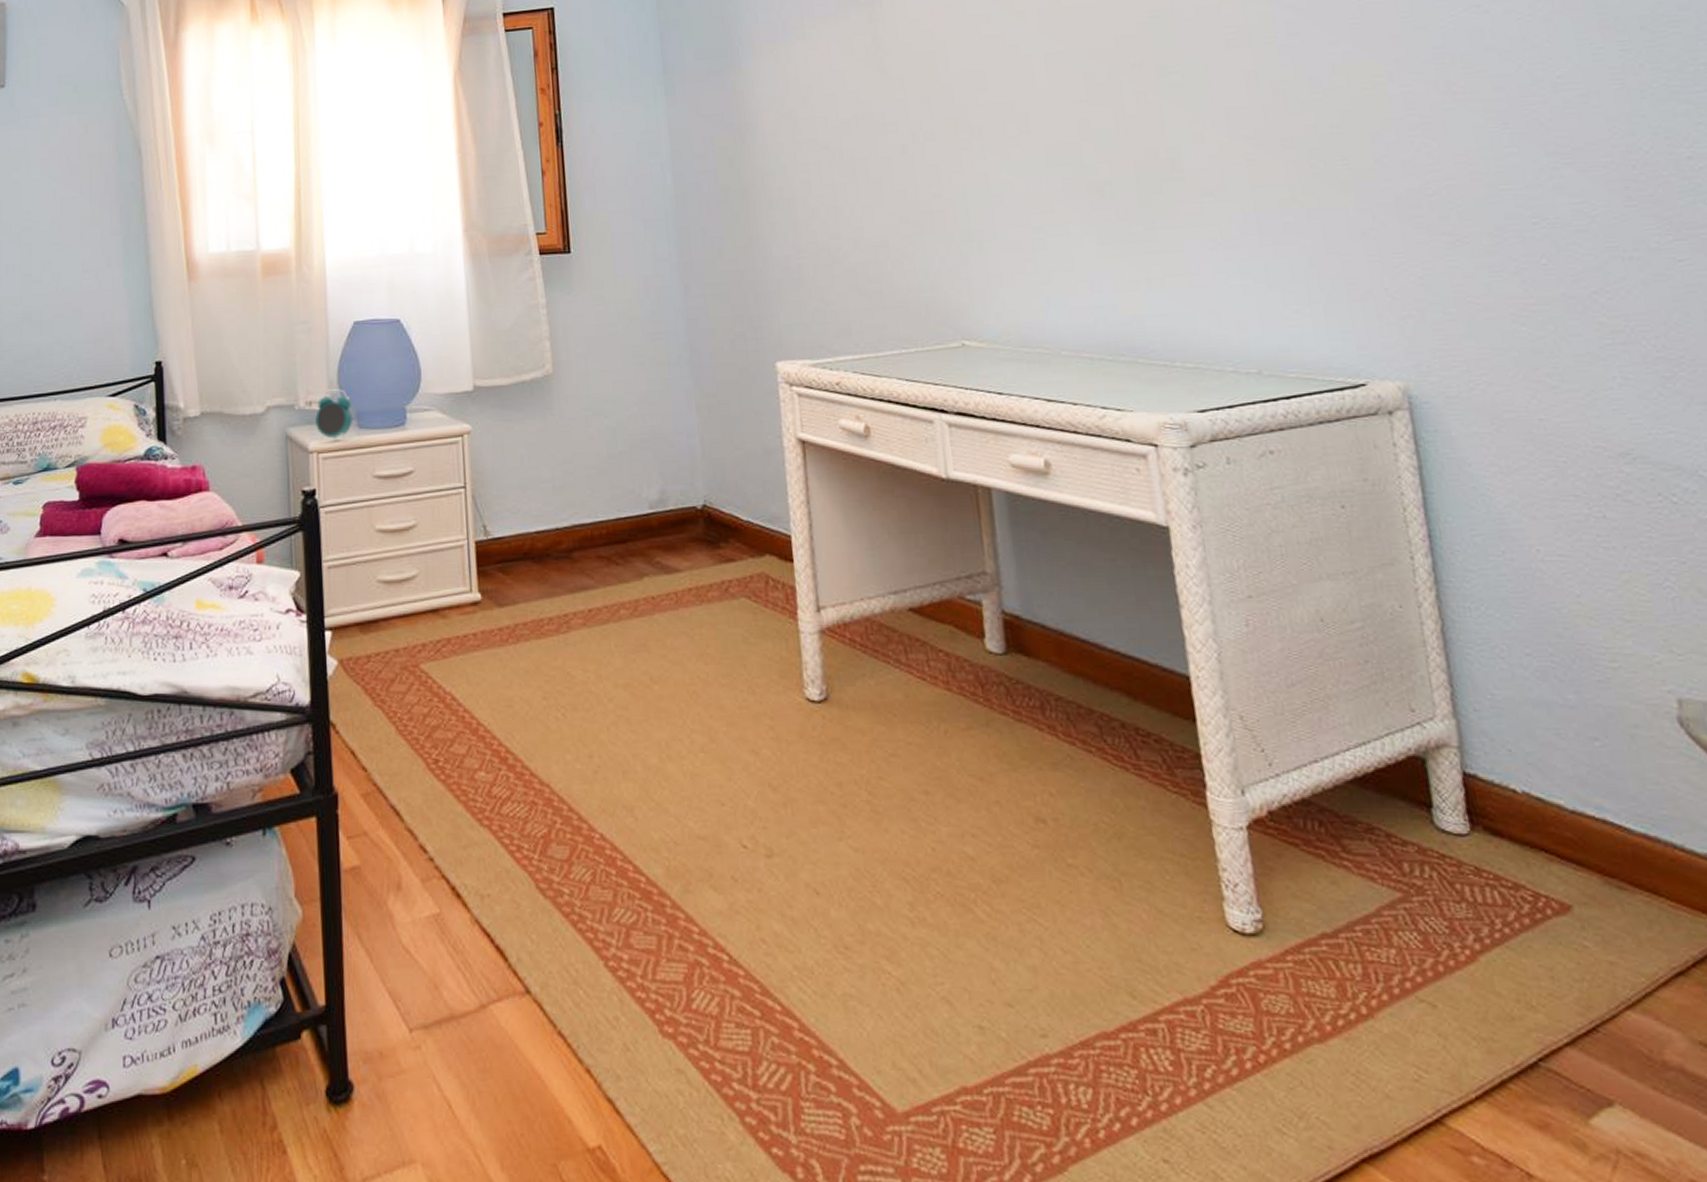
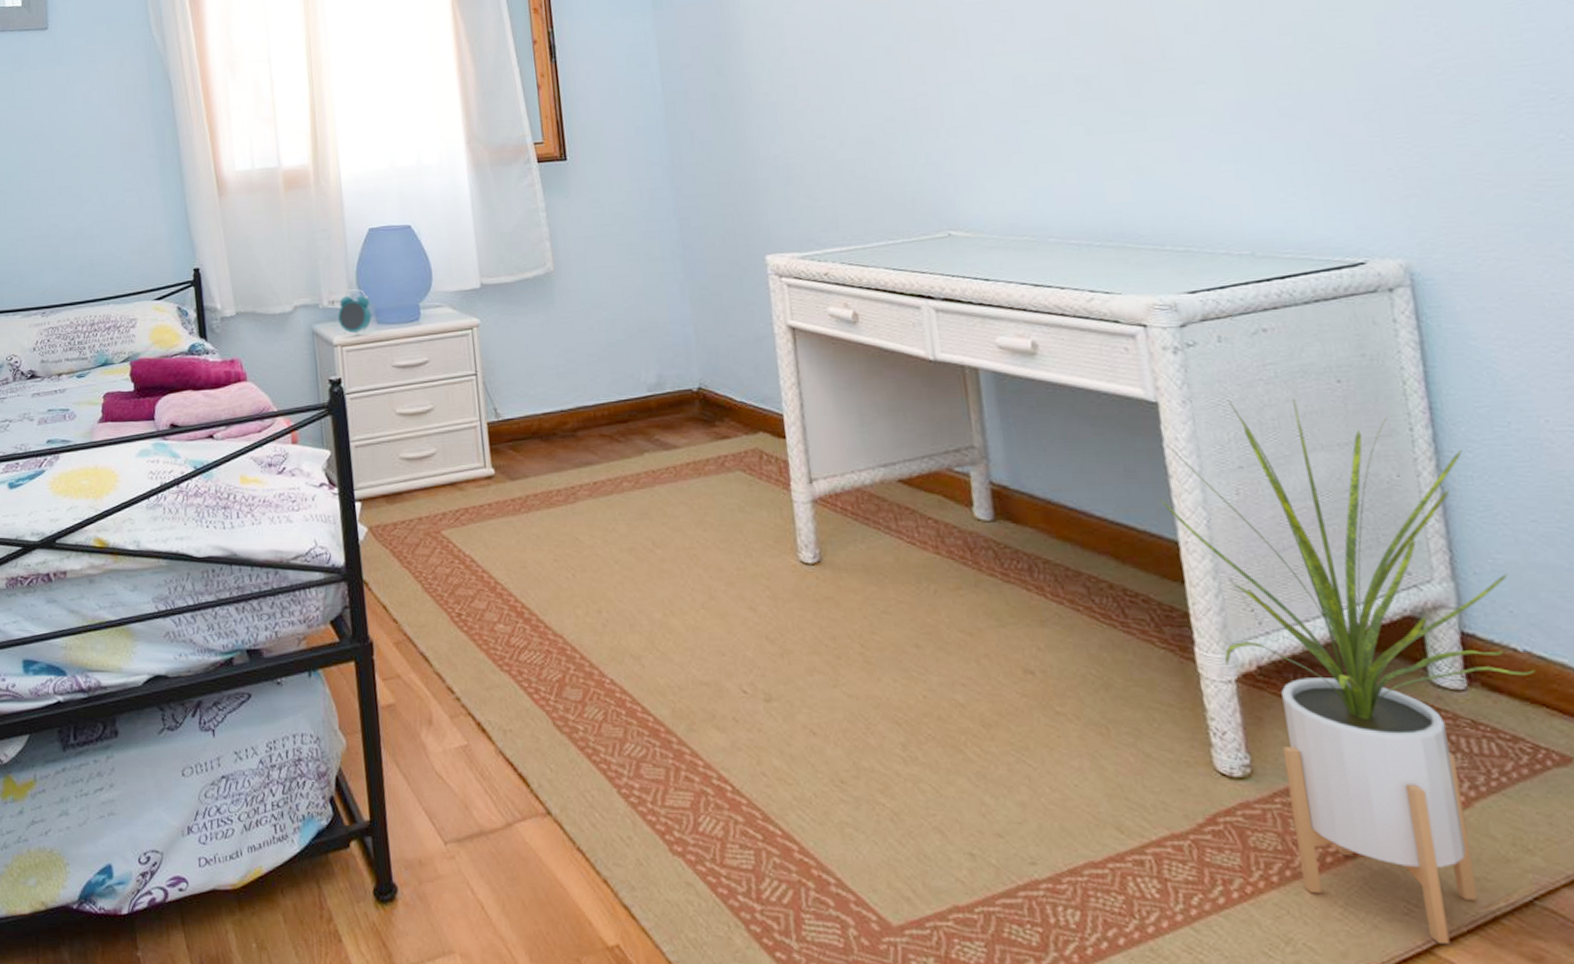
house plant: none [1171,524,1534,1114] -> present [1160,398,1536,945]

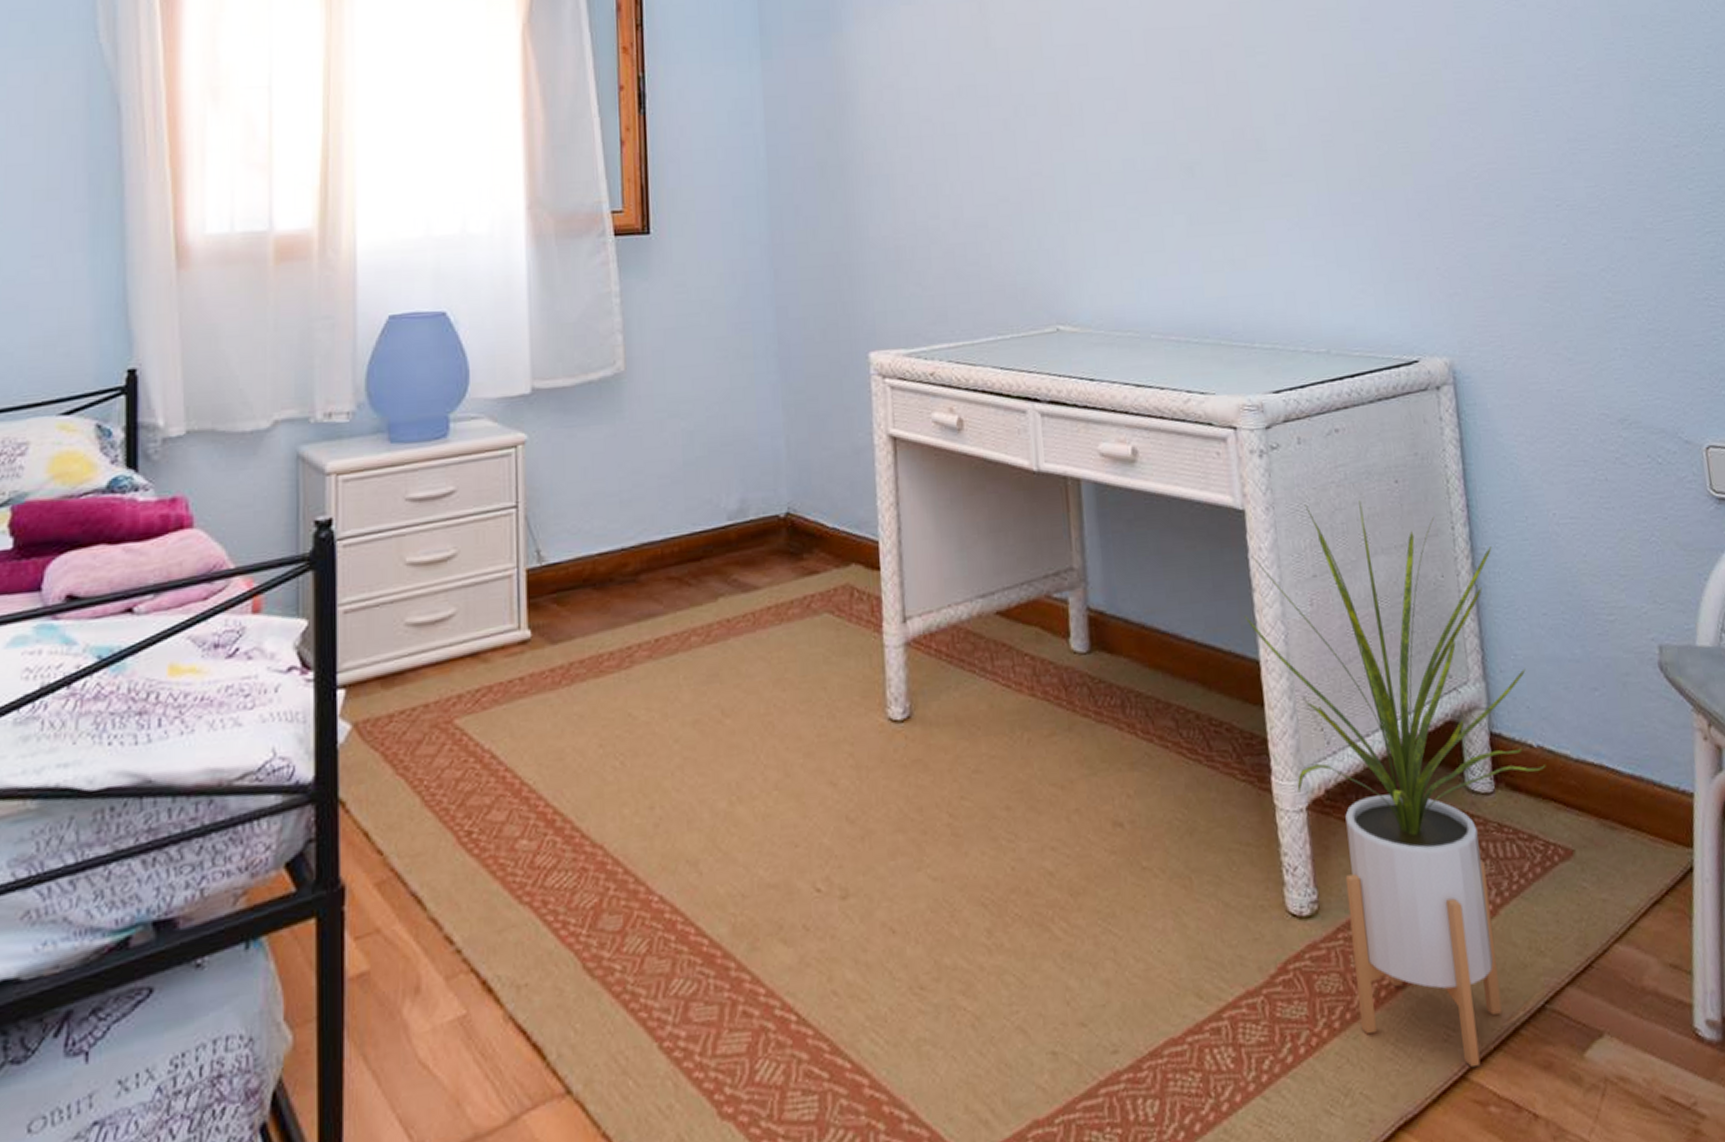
alarm clock: present [338,289,372,337] -> none [336,396,382,462]

